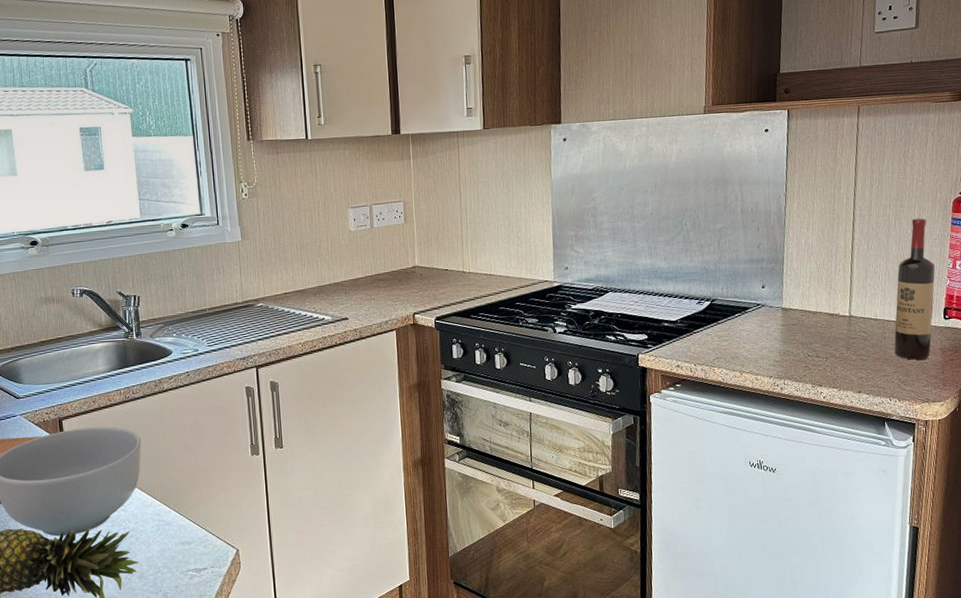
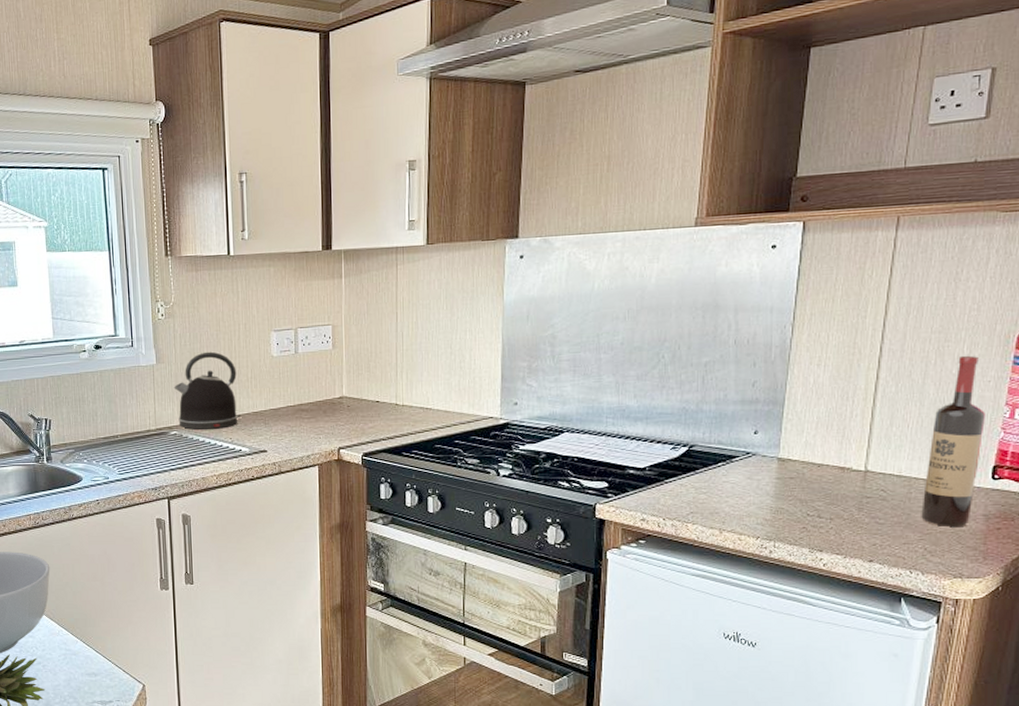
kettle: none [259,228,323,301] -> present [173,351,240,430]

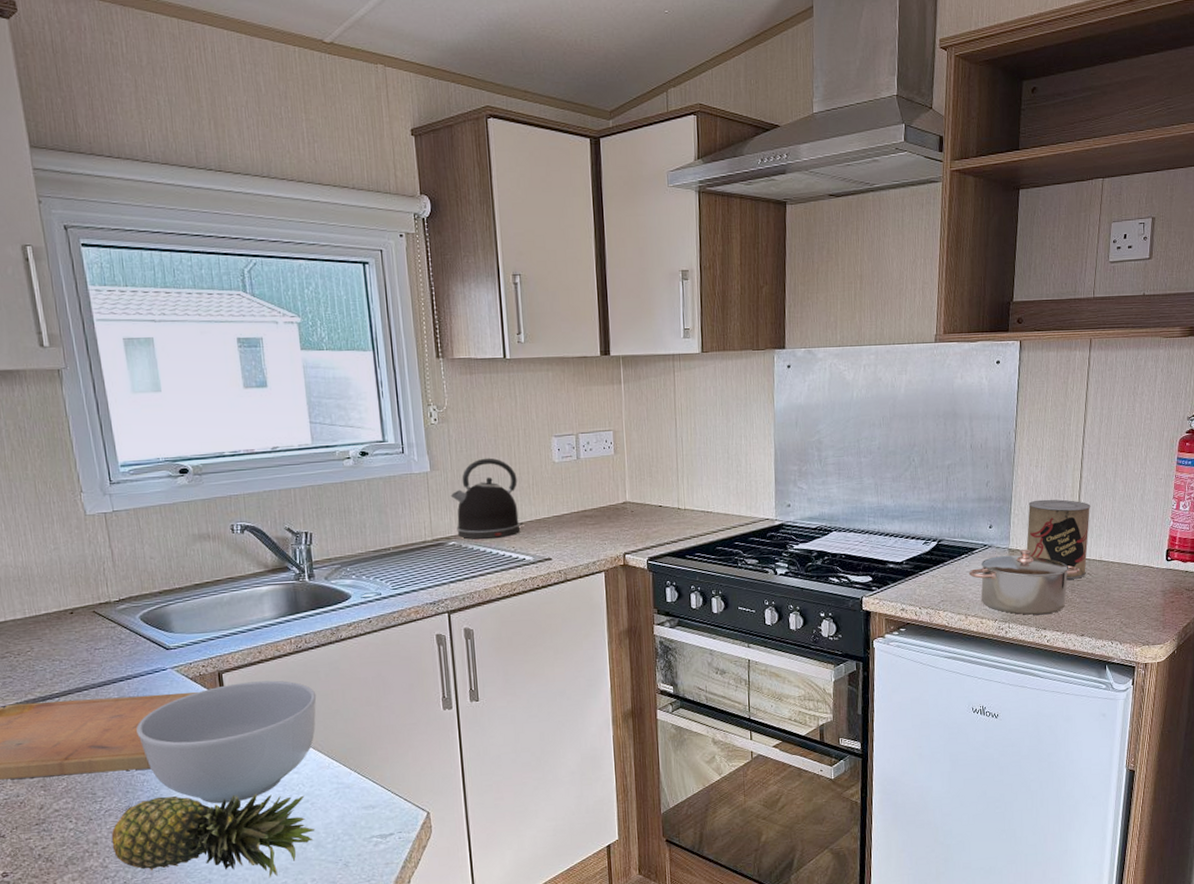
cooking pot: none [725,458,870,534] -> present [968,548,1079,615]
tin can: none [801,403,890,496] -> present [1026,499,1091,580]
wine bottle: present [921,355,987,526] -> none [1117,457,1160,602]

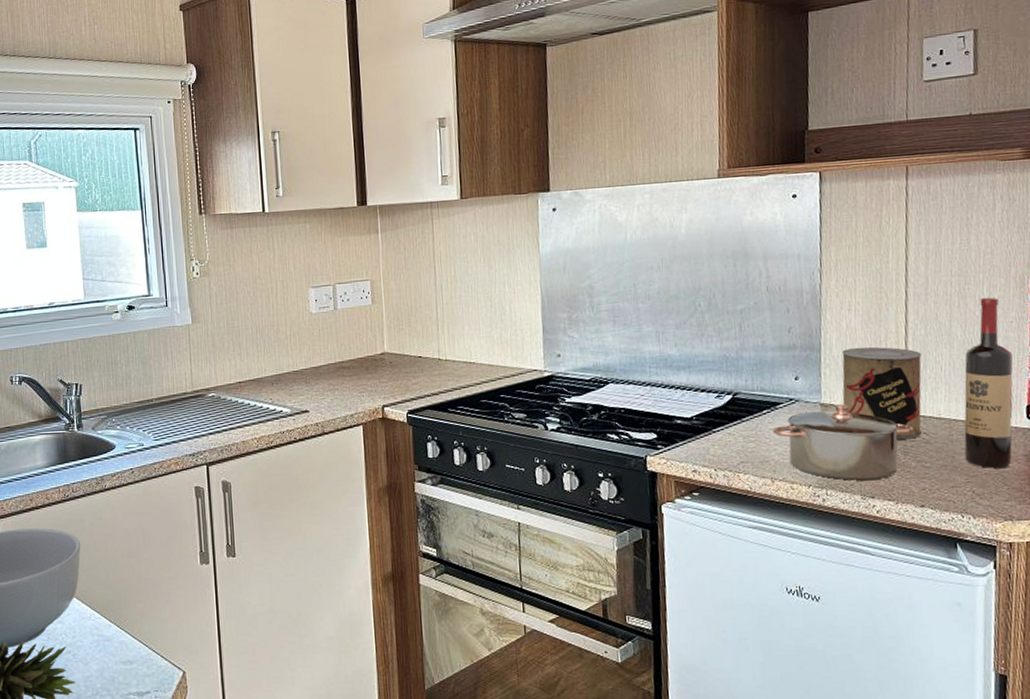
kettle: present [450,457,523,540] -> none [210,309,280,391]
wine bottle: none [1117,457,1160,602] -> present [964,297,1014,468]

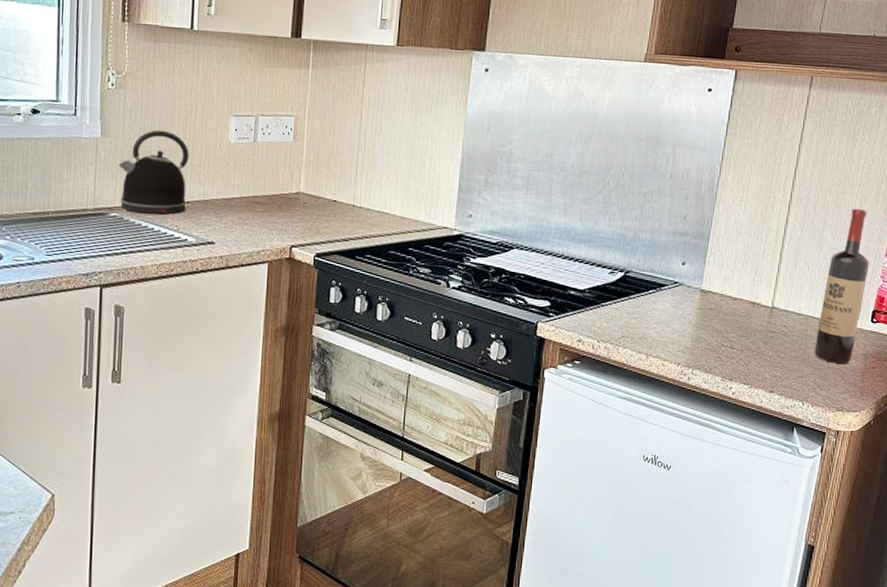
kettle: none [210,309,280,391] -> present [118,130,189,215]
cooking pot: present [772,403,913,480] -> none [654,291,775,364]
tin can: present [842,346,922,440] -> none [720,240,795,330]

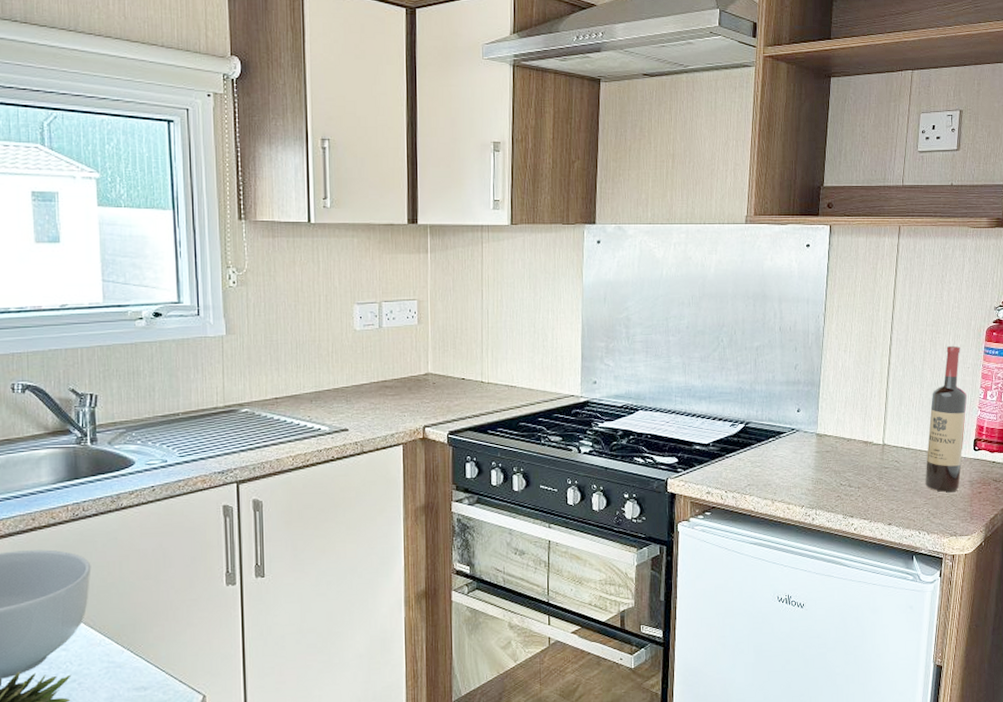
kettle: present [118,130,189,215] -> none [245,323,320,407]

